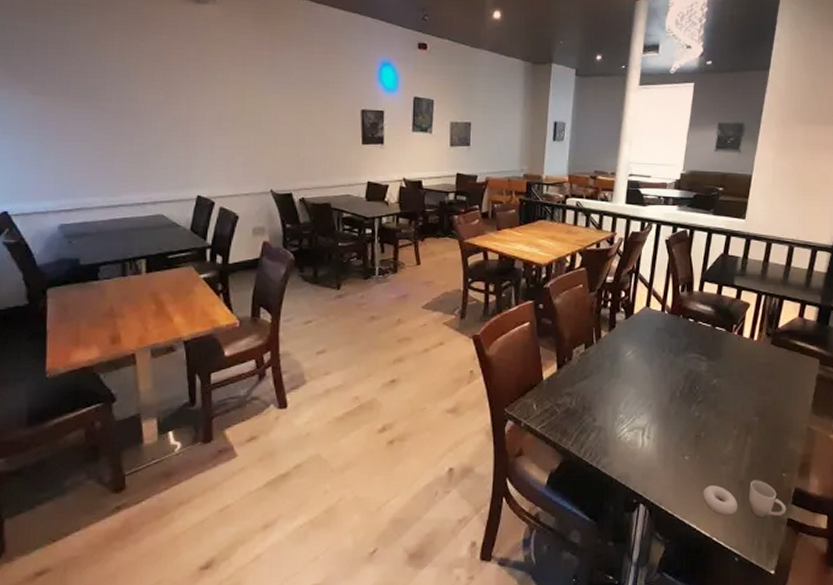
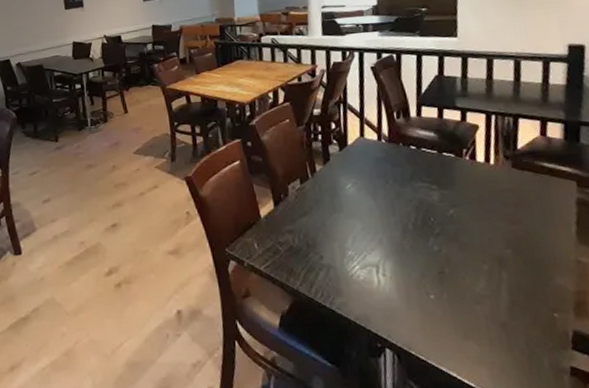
cup: present [703,480,786,517] -> none [458,321,567,365]

